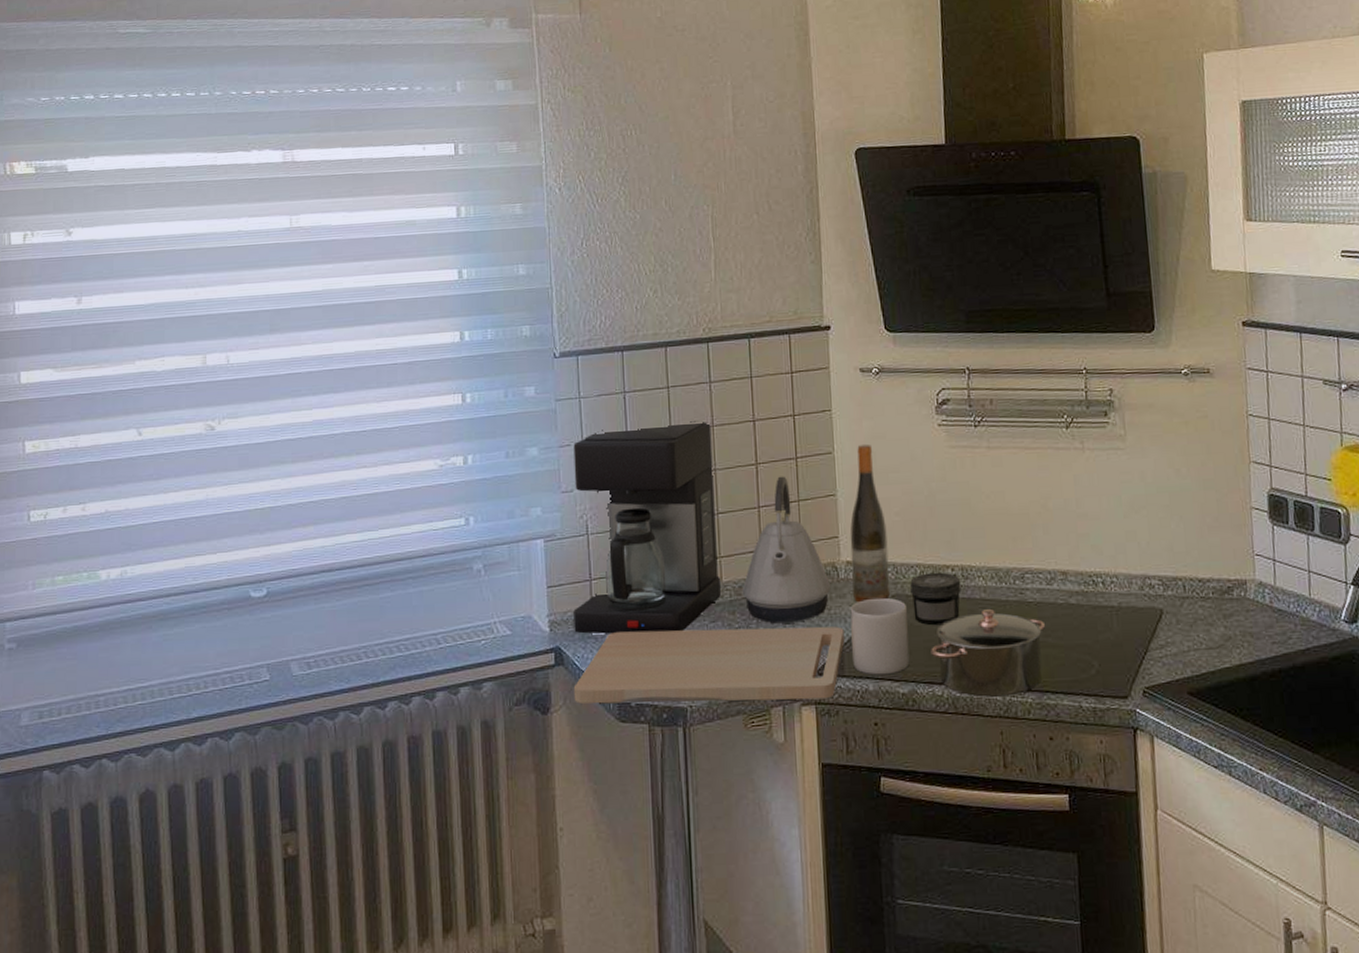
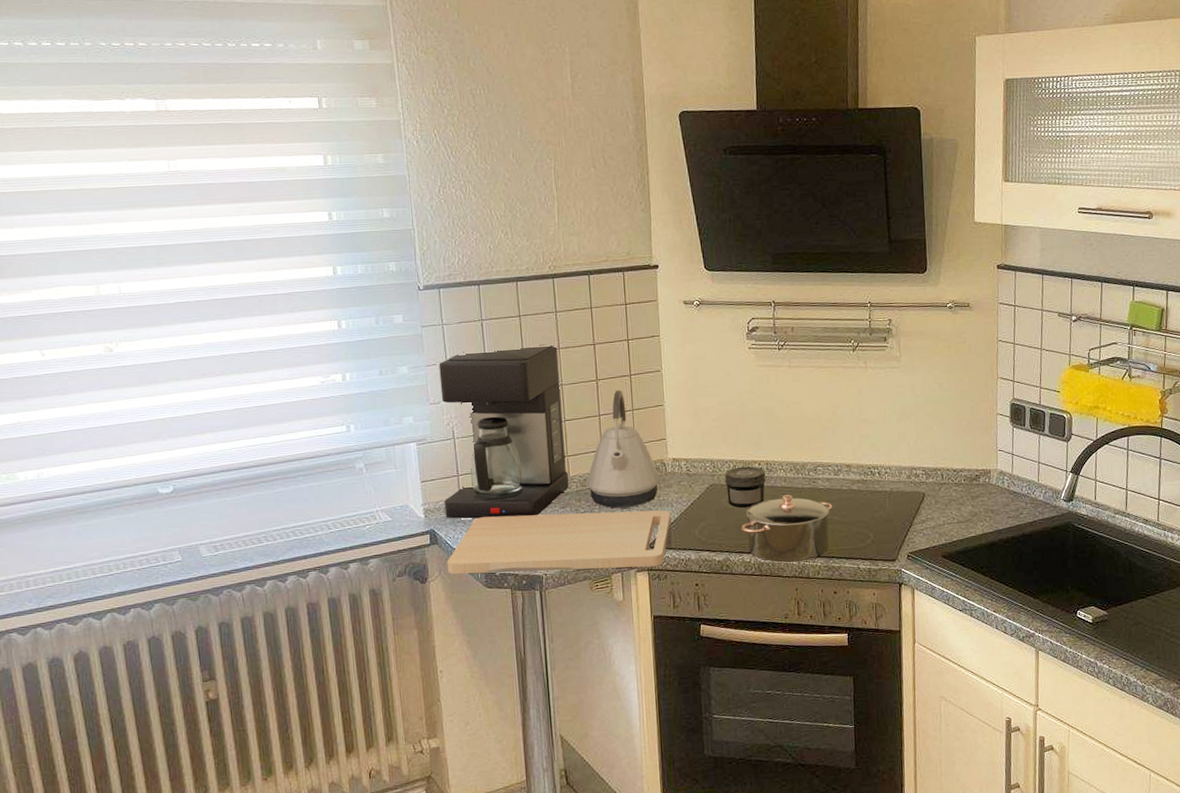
wine bottle: present [850,443,891,603] -> none [675,363,709,491]
mug: present [850,597,910,676] -> none [676,487,724,548]

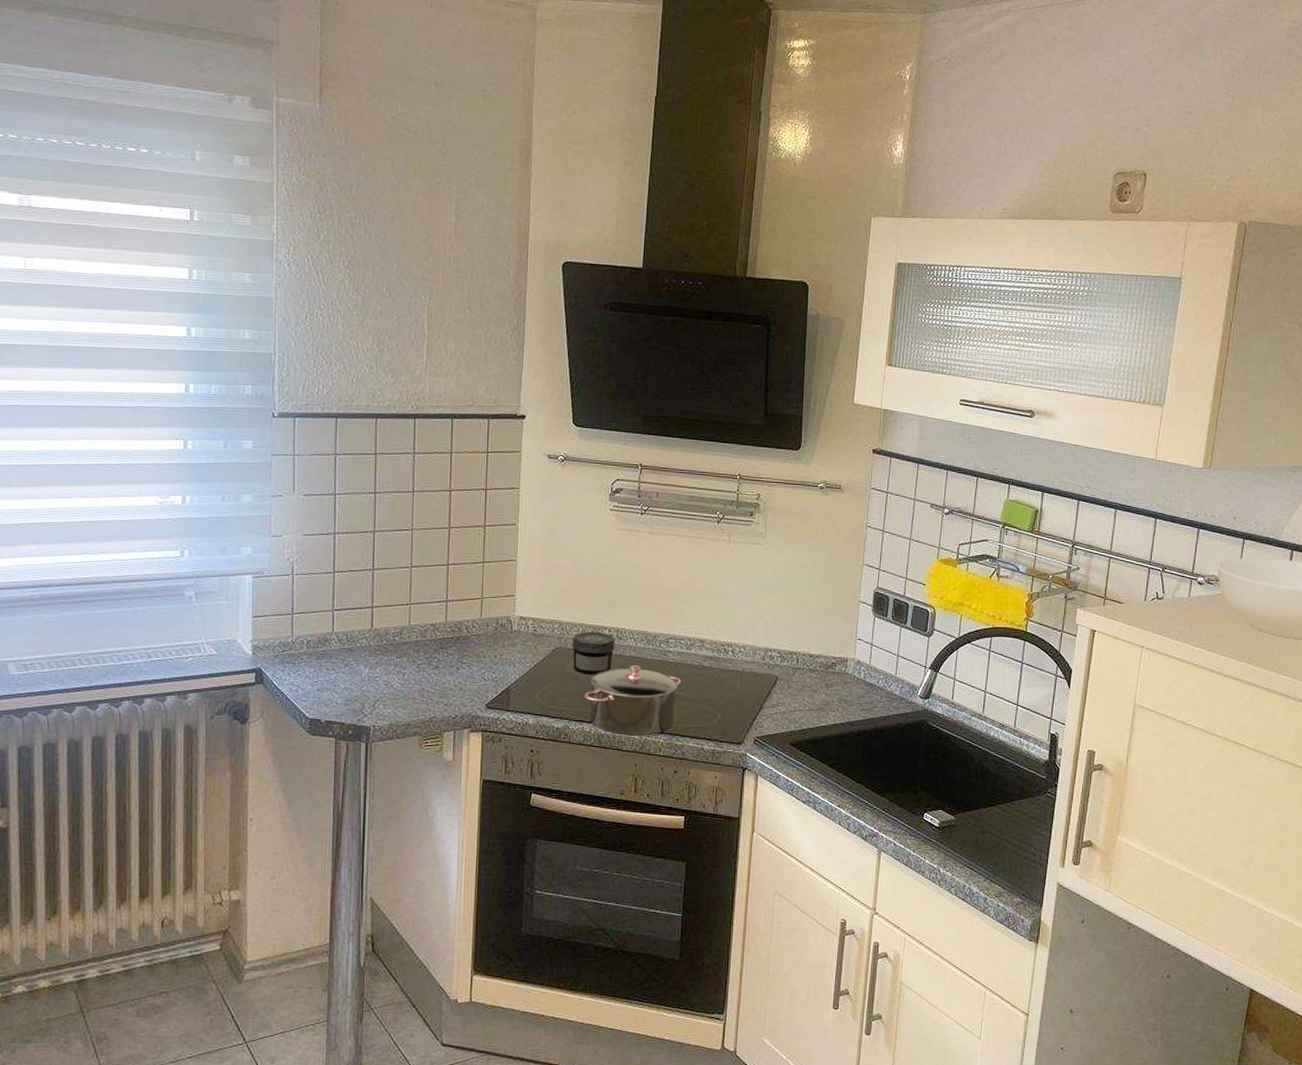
coffee maker: present [439,344,569,519] -> none [275,485,412,664]
cutting board: present [447,510,672,575] -> none [270,660,512,728]
kettle: present [586,390,660,509] -> none [427,540,505,664]

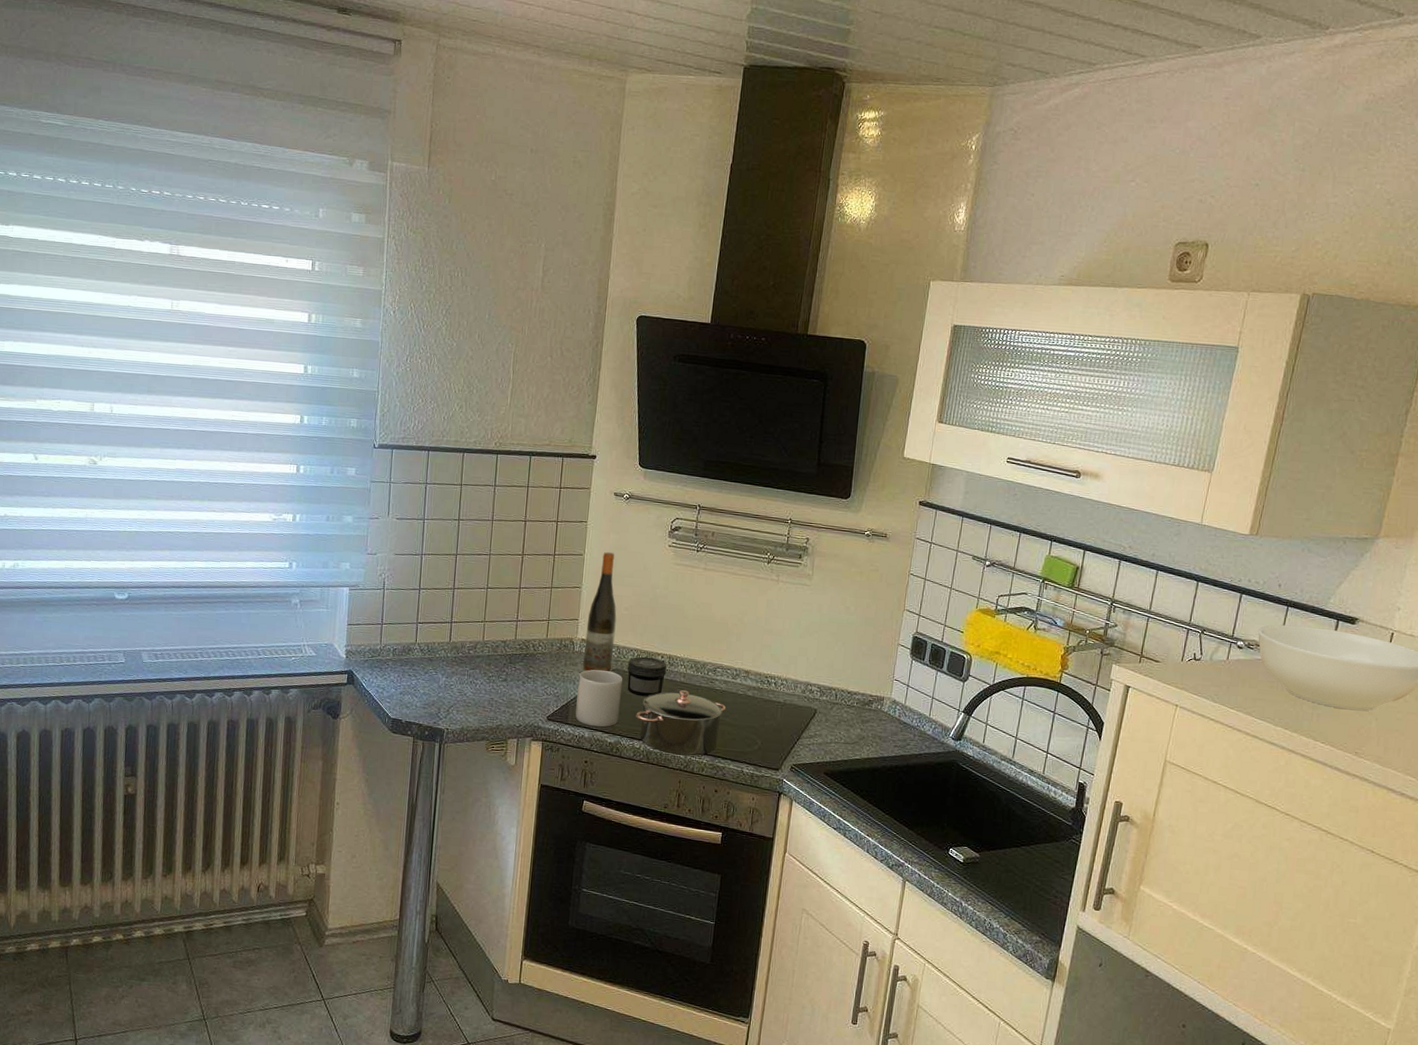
mug: none [517,648,568,712] -> present [575,669,623,728]
wine bottle: none [523,519,557,652] -> present [583,551,617,672]

